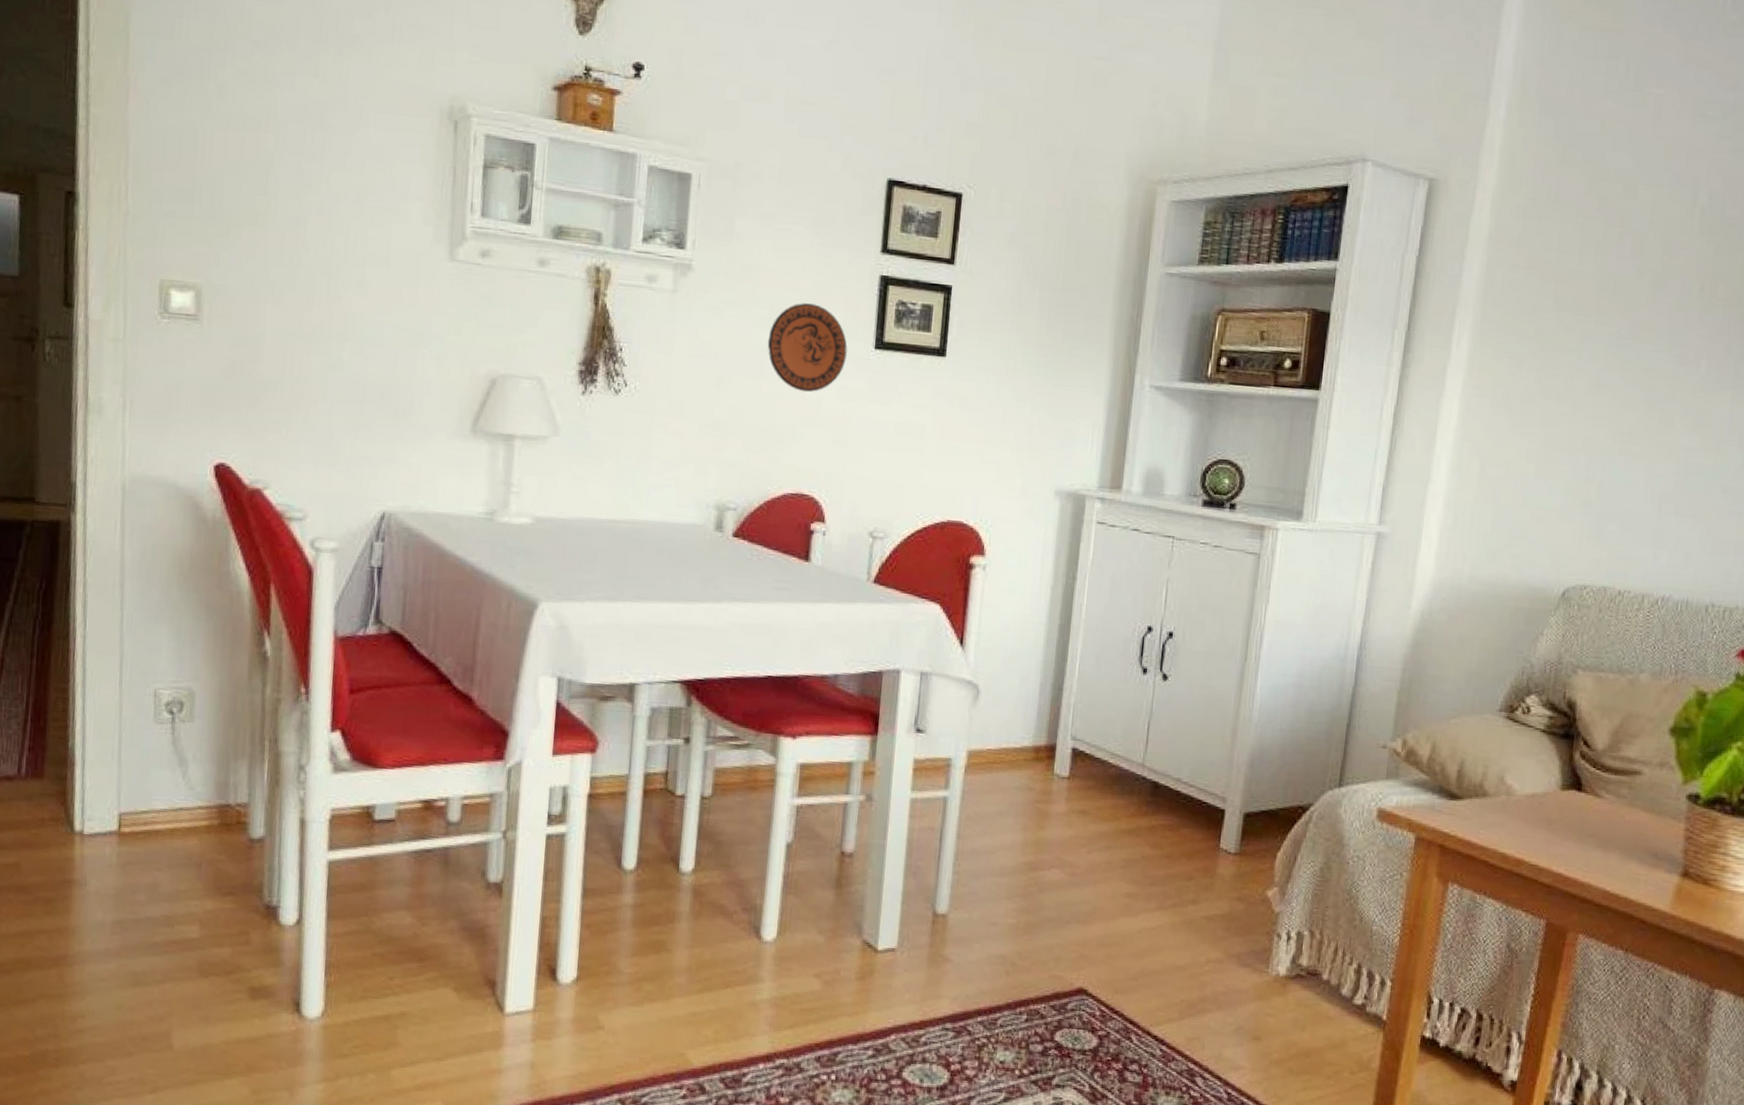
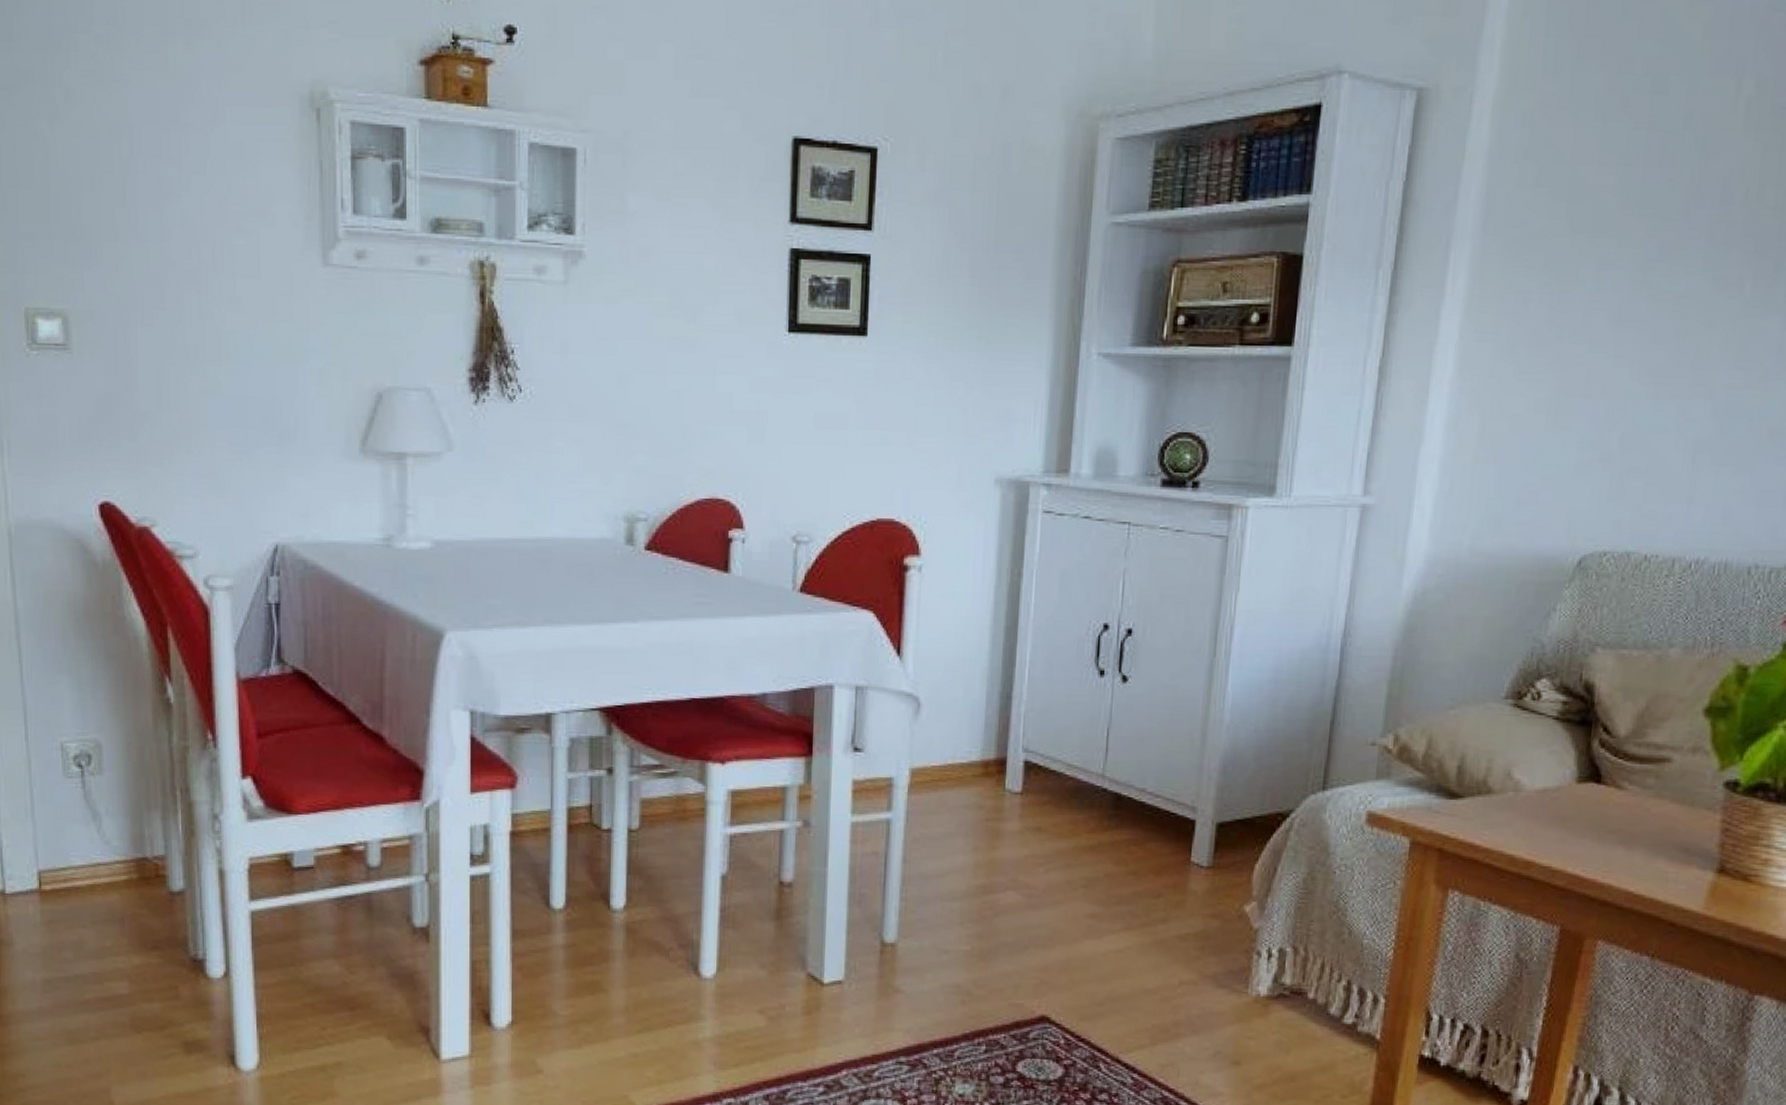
decorative plate: present [767,303,847,392] -> none [670,286,758,385]

